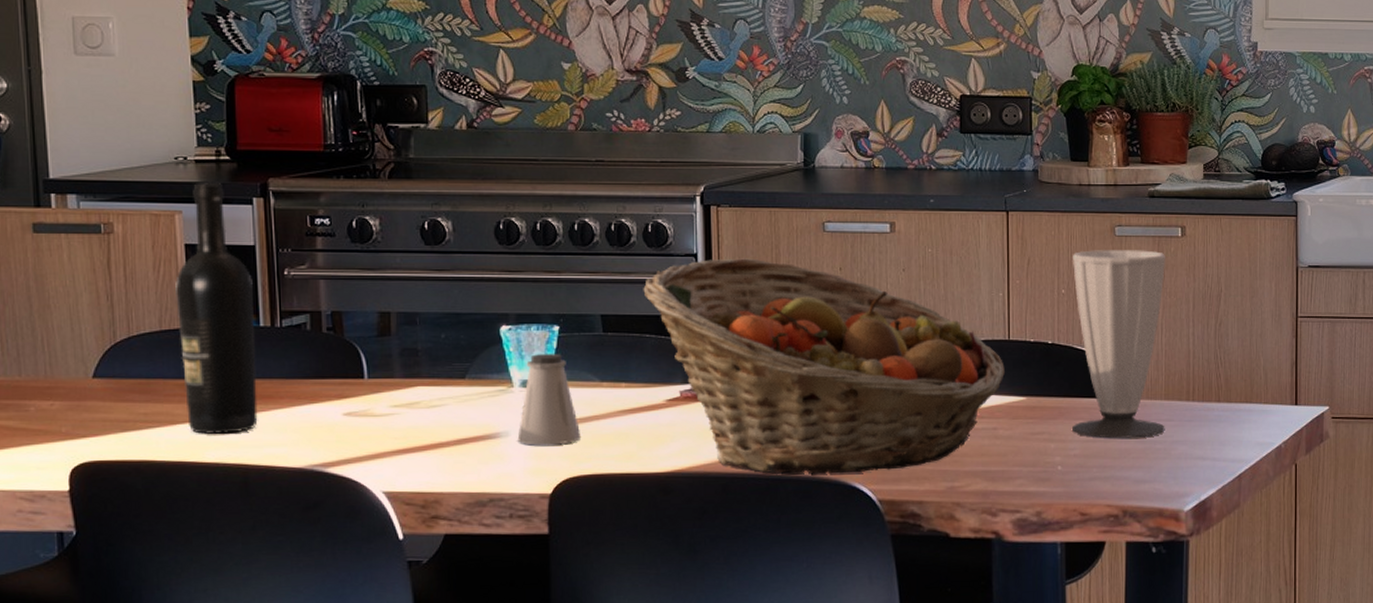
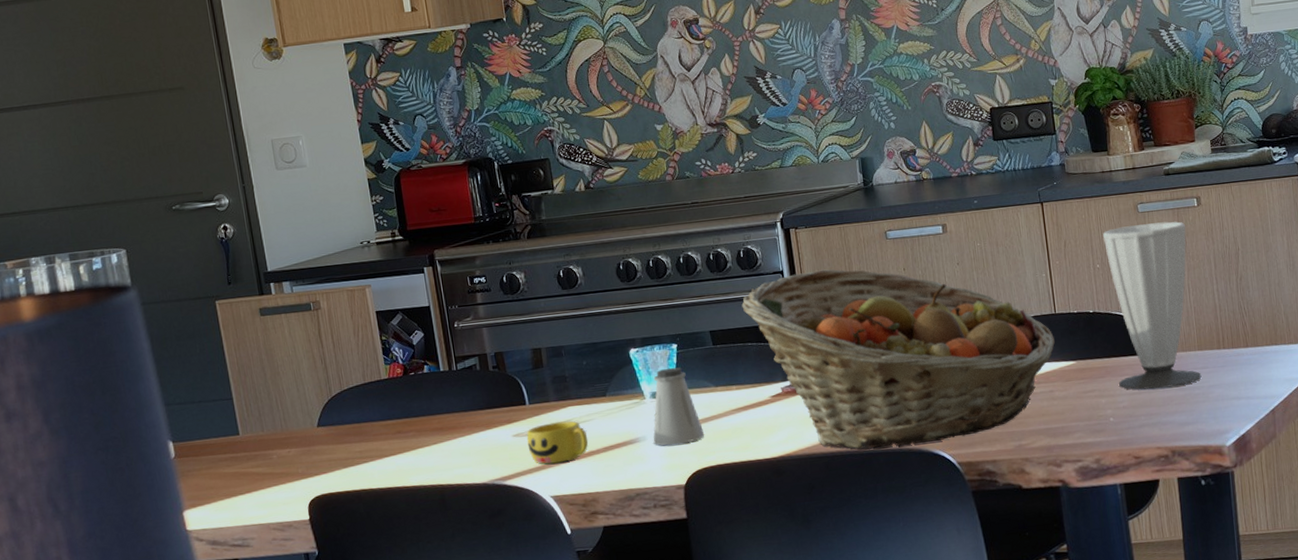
wine bottle: present [175,182,258,435] -> none [372,258,447,464]
cup: none [360,403,437,453] -> present [527,421,589,465]

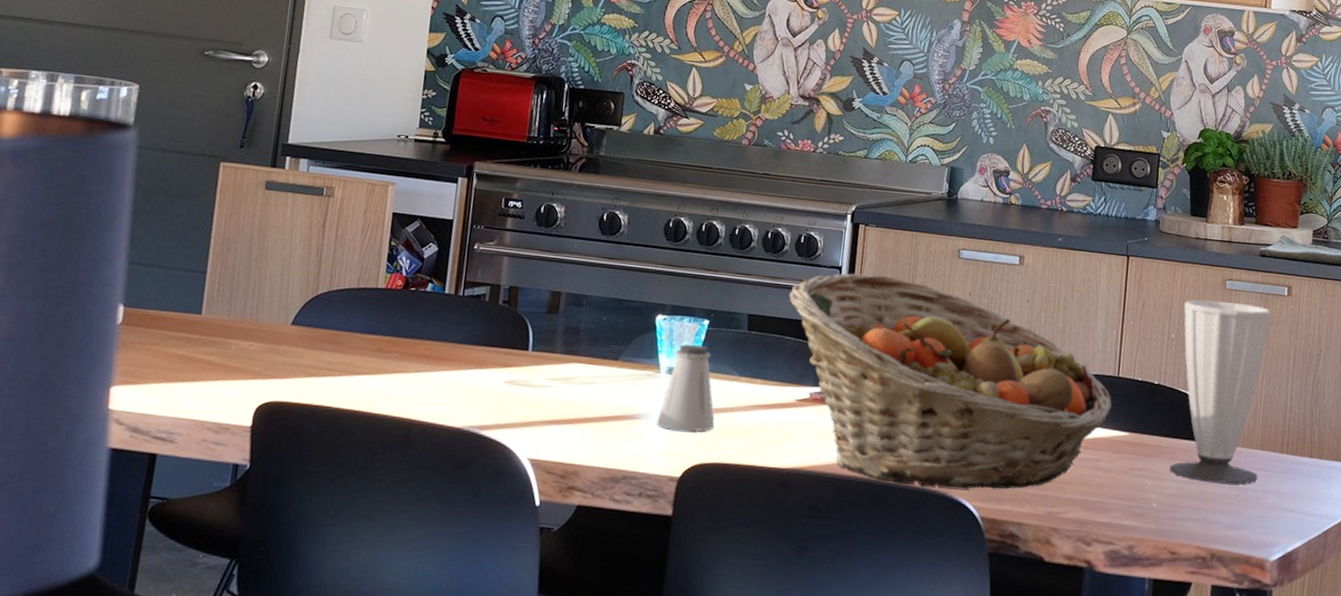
cup: present [527,421,589,465] -> none [517,376,587,424]

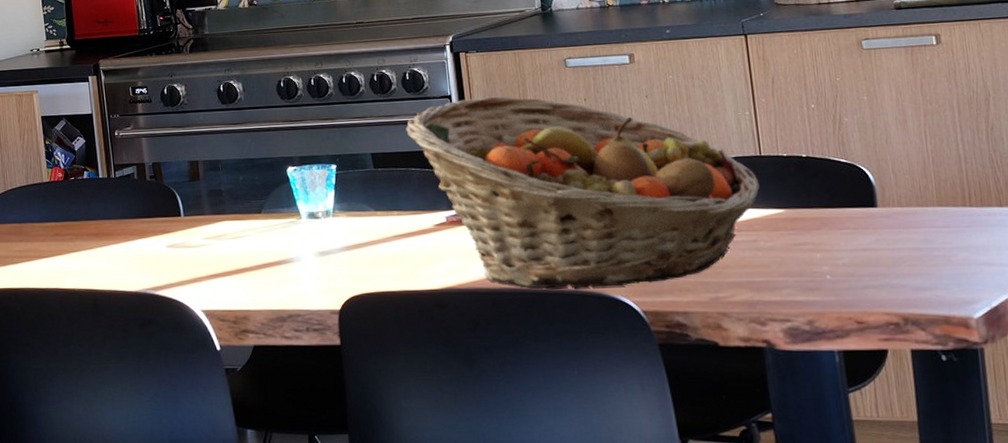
saltshaker: present [656,344,715,432] -> none [308,188,362,268]
cup: present [1170,300,1272,484] -> none [818,60,942,247]

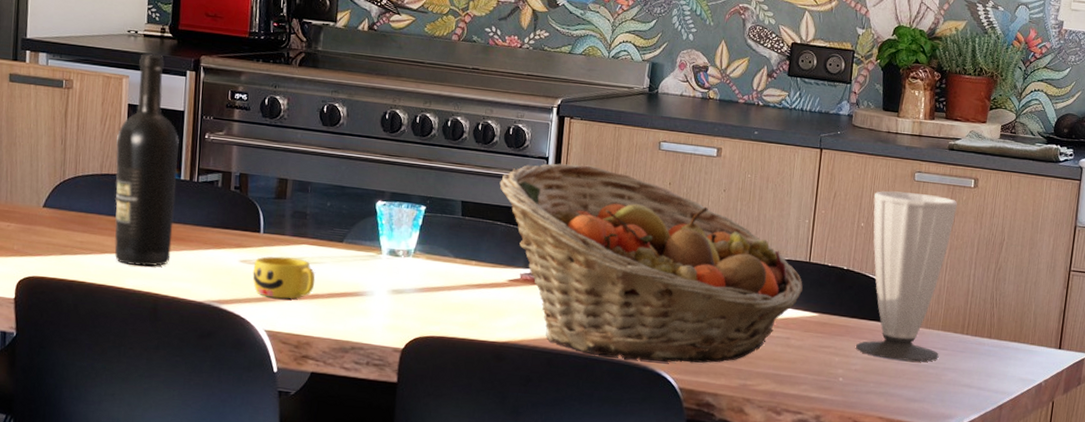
wine bottle: none [36,66,102,267] -> present [114,54,179,267]
cup: none [180,235,242,278] -> present [252,256,315,299]
cup: none [818,60,942,247] -> present [856,191,958,362]

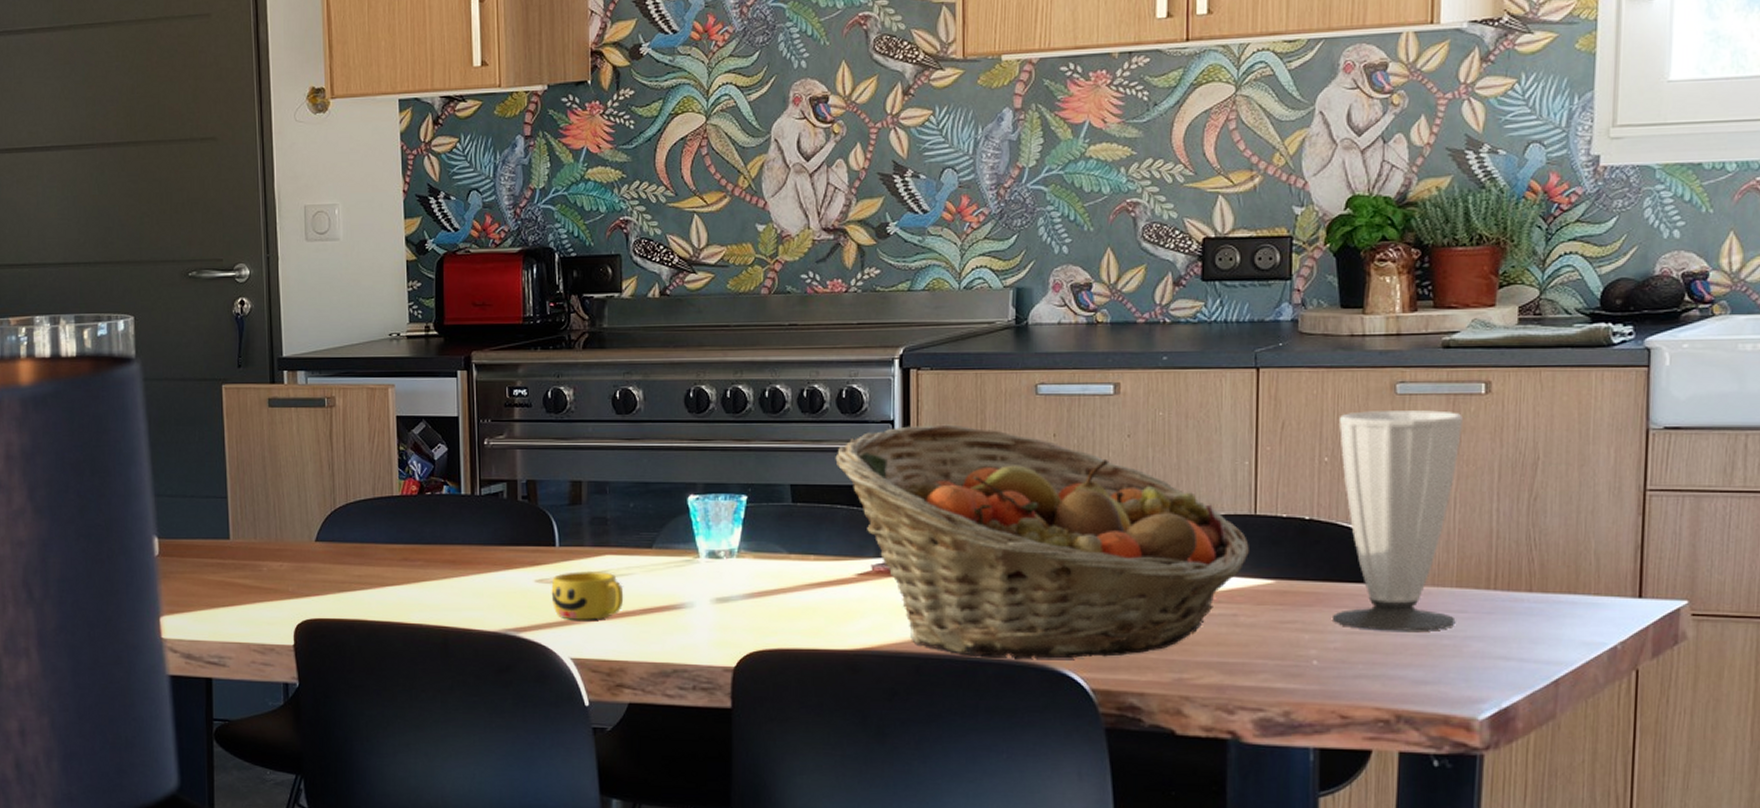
wine bottle: present [114,54,179,267] -> none [388,356,458,598]

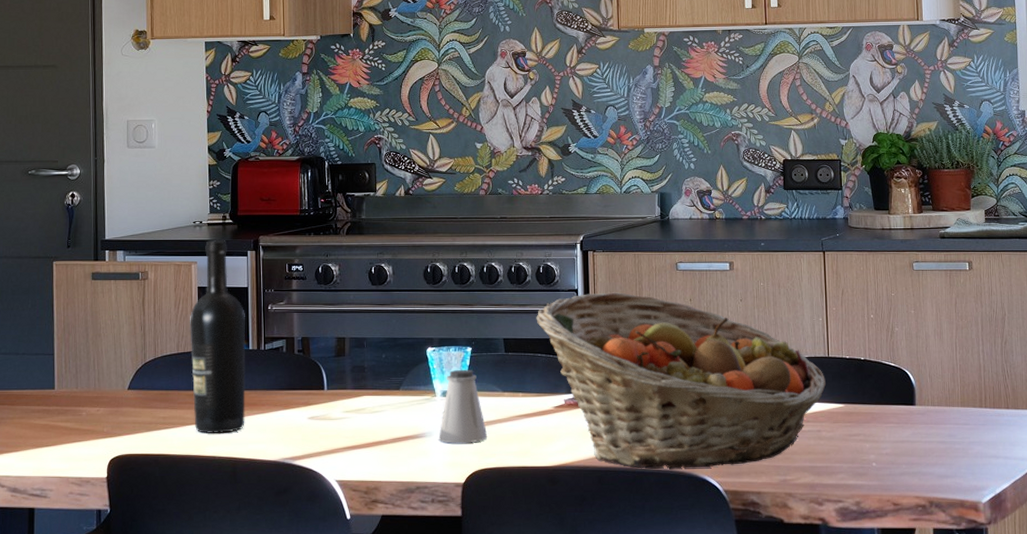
wine bottle: none [388,356,458,598] -> present [190,239,246,434]
cup: present [551,572,624,620] -> none [320,409,378,449]
saltshaker: none [702,523,767,618] -> present [438,369,488,444]
cup: present [1333,410,1464,631] -> none [878,281,963,440]

